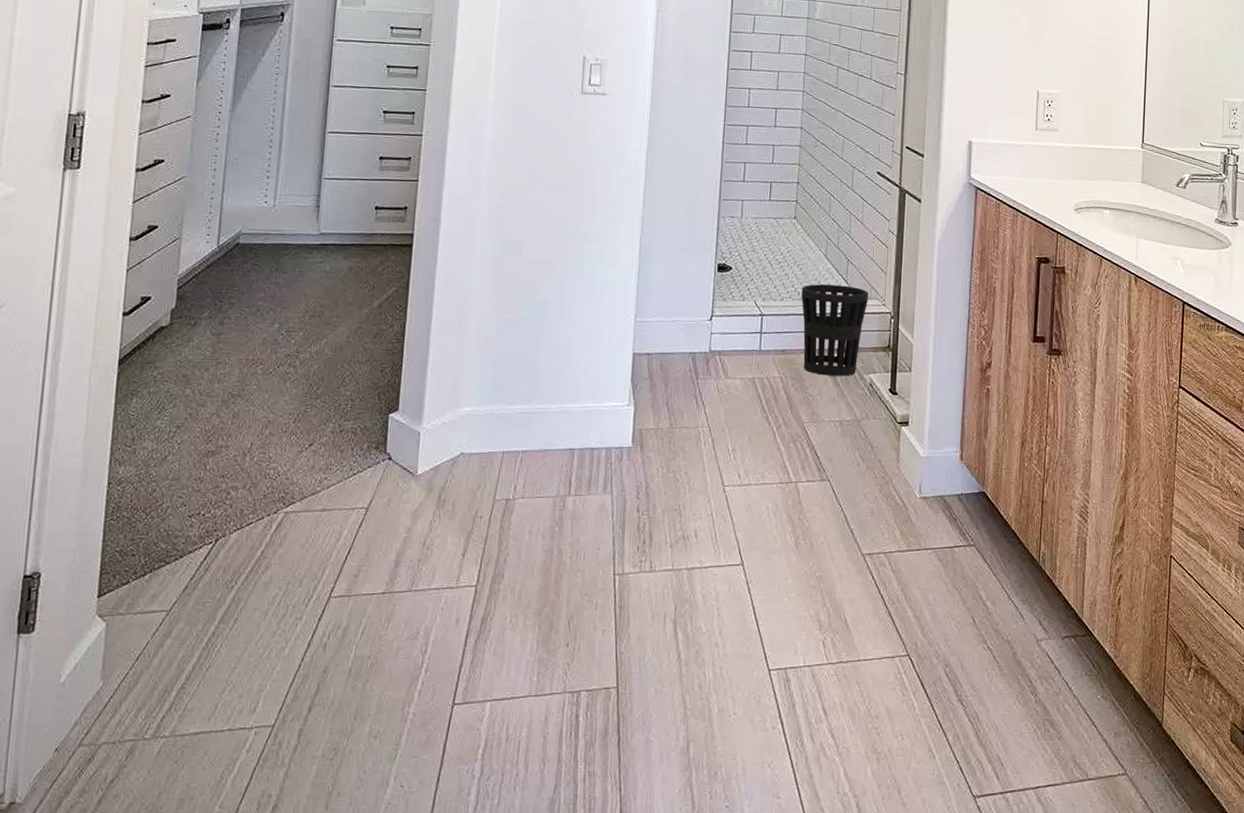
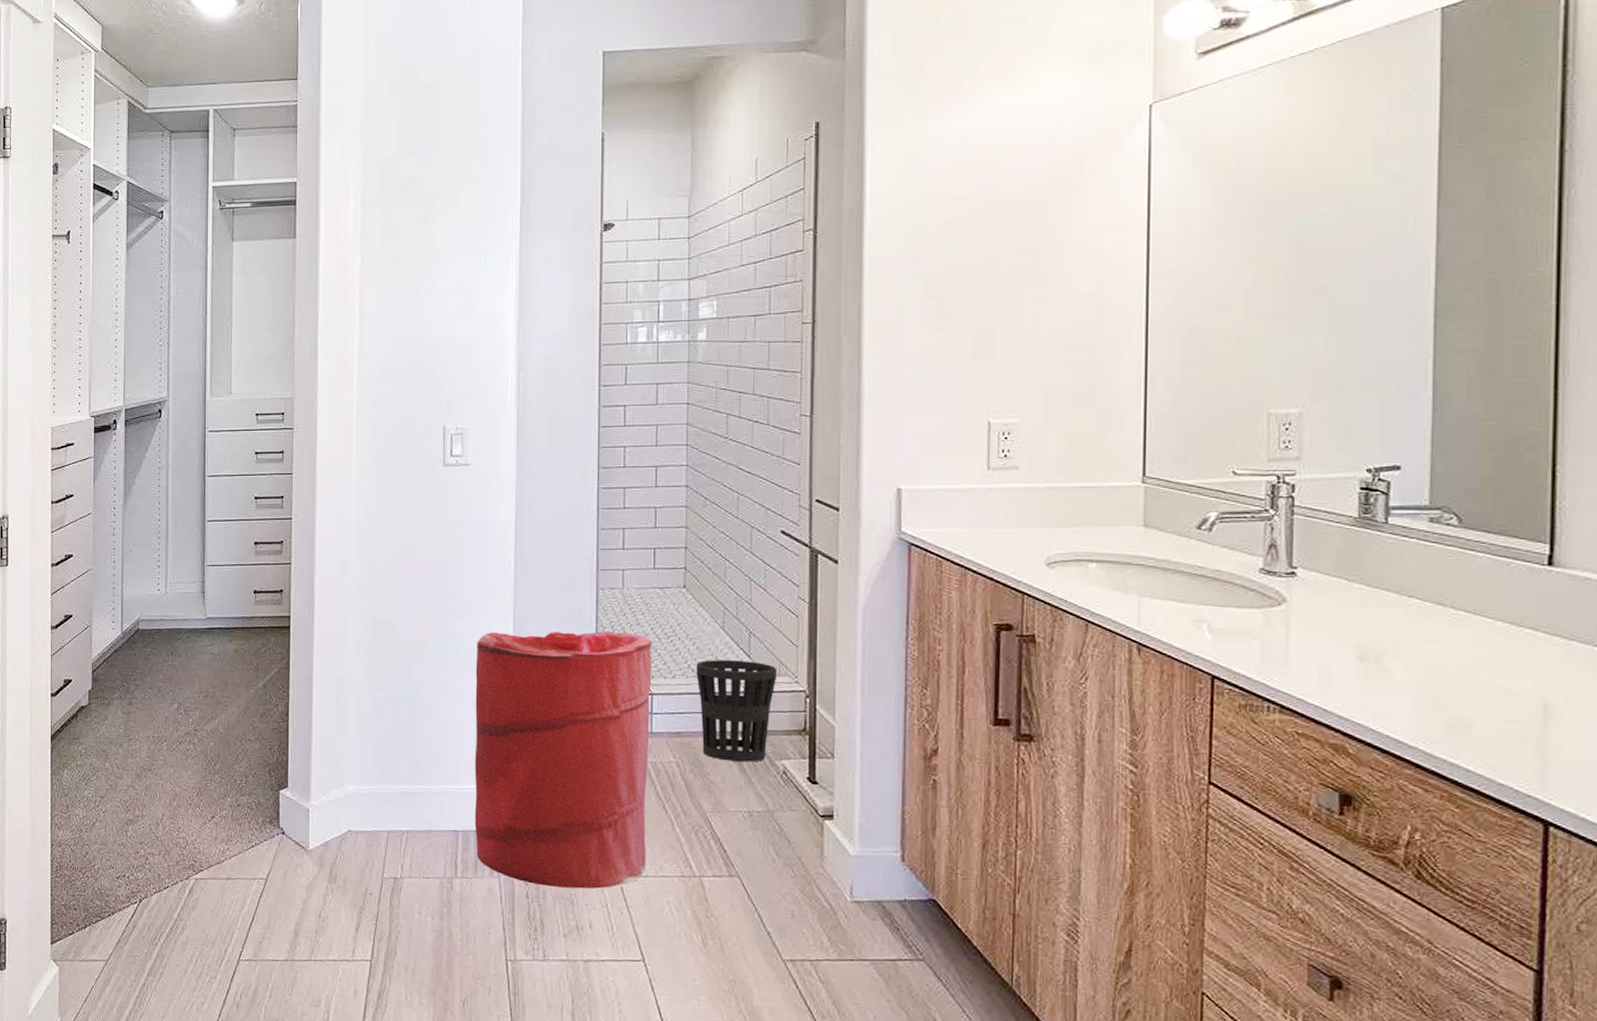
laundry hamper: none [591,255,765,500] -> present [474,631,652,889]

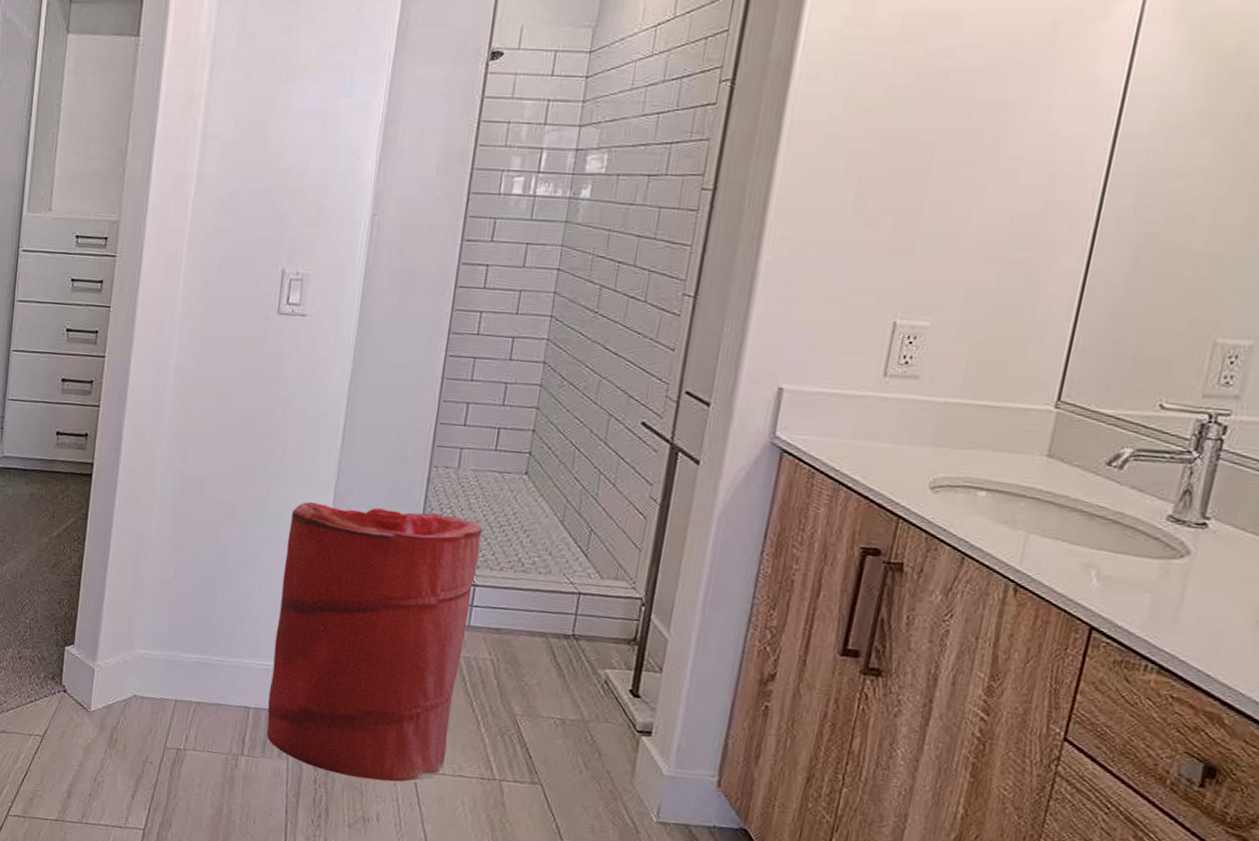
wastebasket: present [696,660,778,762] -> none [520,554,615,668]

